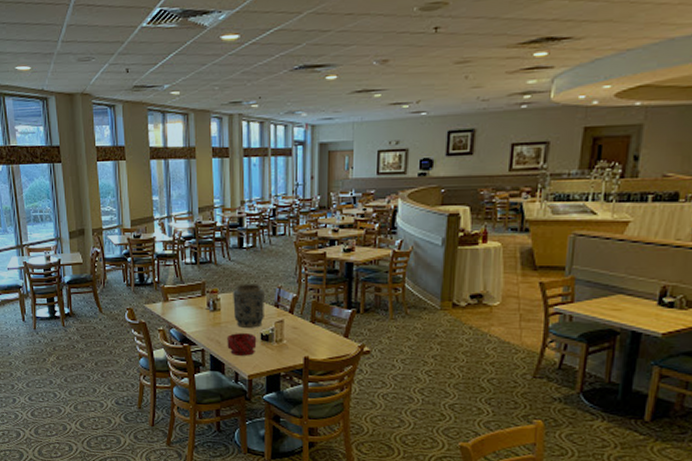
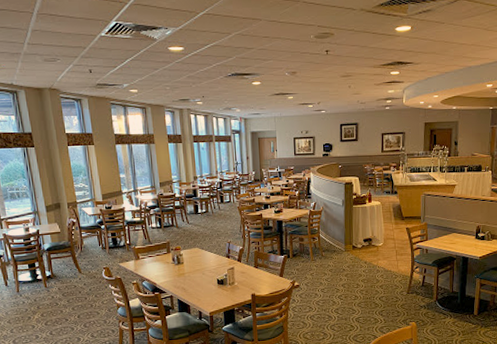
bowl: present [227,333,257,356] -> none [191,280,215,298]
vase: present [233,283,265,328] -> none [193,241,219,276]

